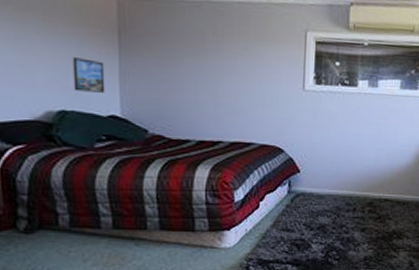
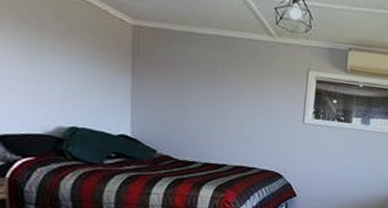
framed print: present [72,57,105,93] -> none [86,78,117,113]

